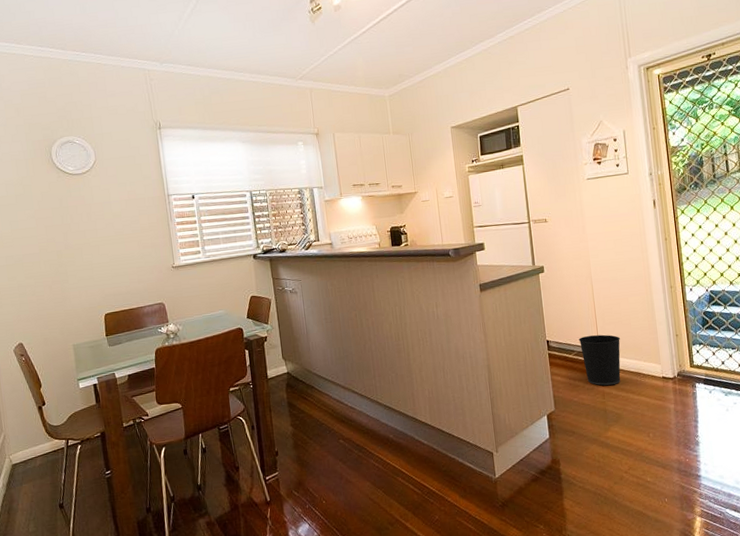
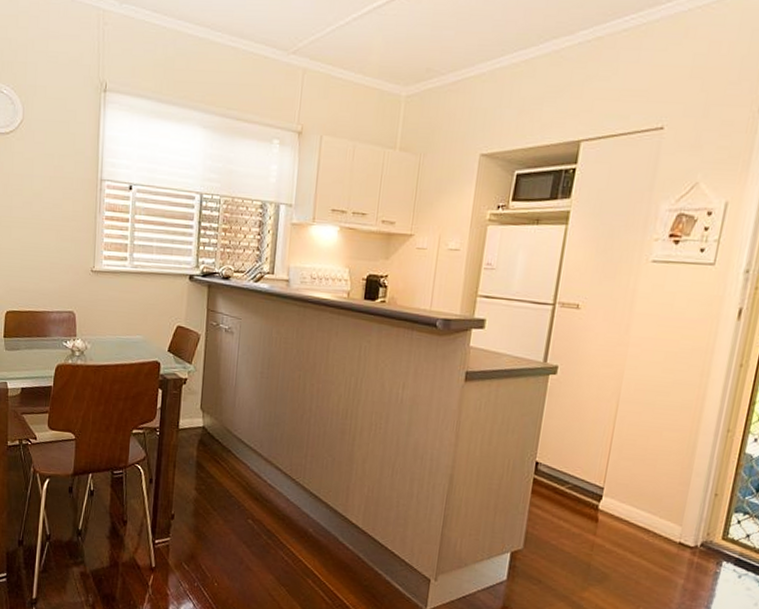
wastebasket: present [578,334,621,386] -> none [576,467,636,537]

